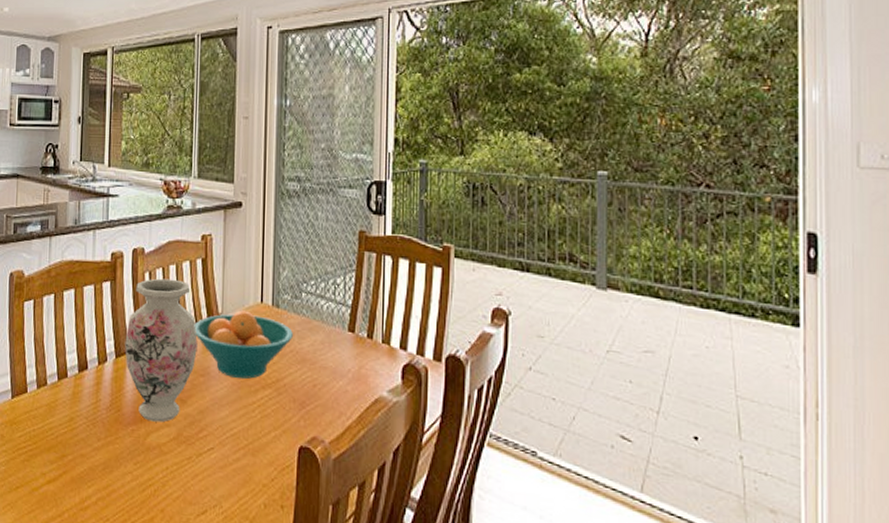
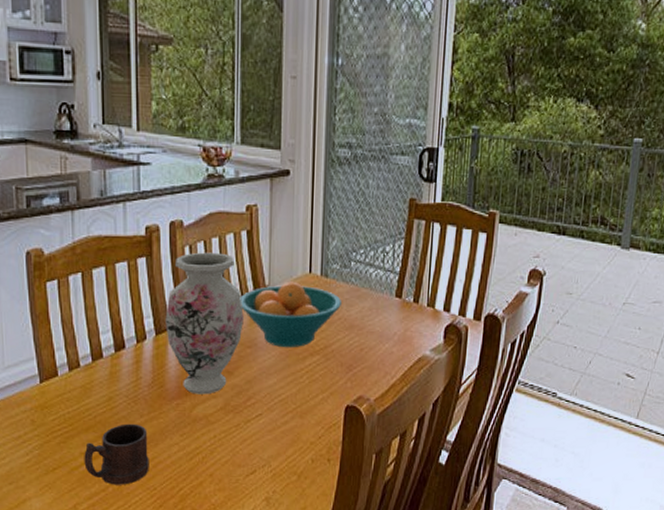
mug: none [44,446,104,512] -> present [84,423,149,485]

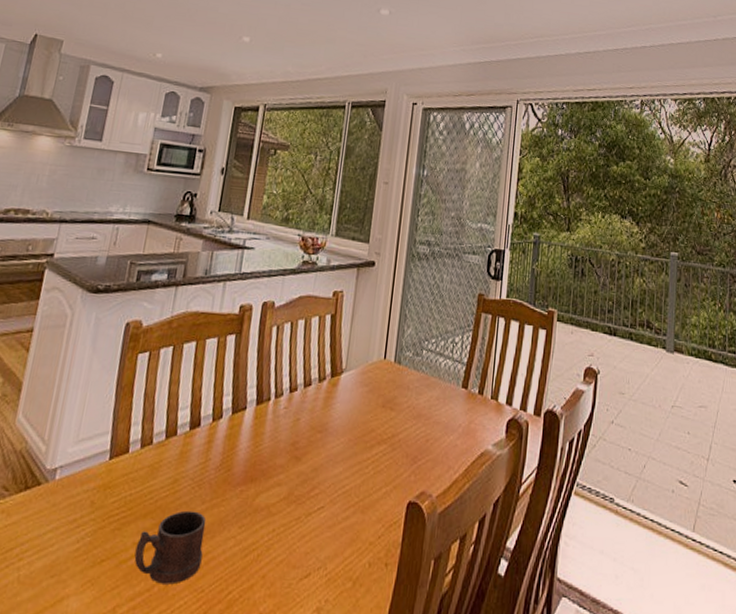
vase: present [165,252,244,395] -> none [242,332,319,482]
fruit bowl: present [240,281,341,348] -> none [316,366,412,435]

